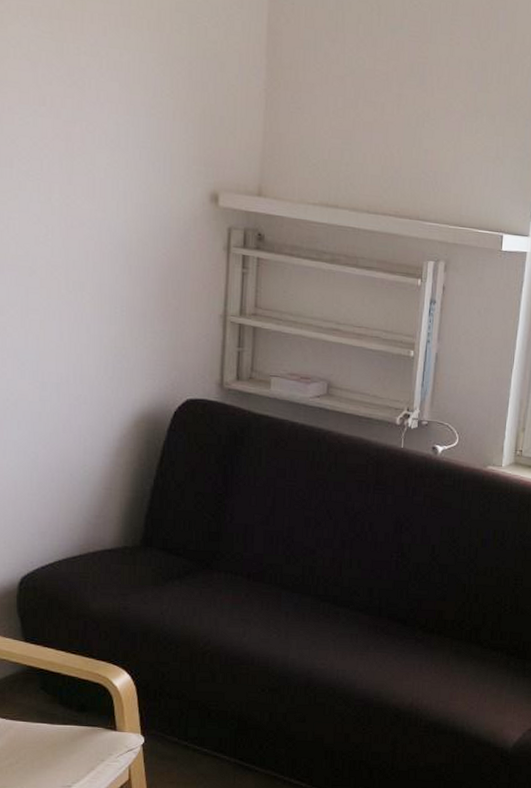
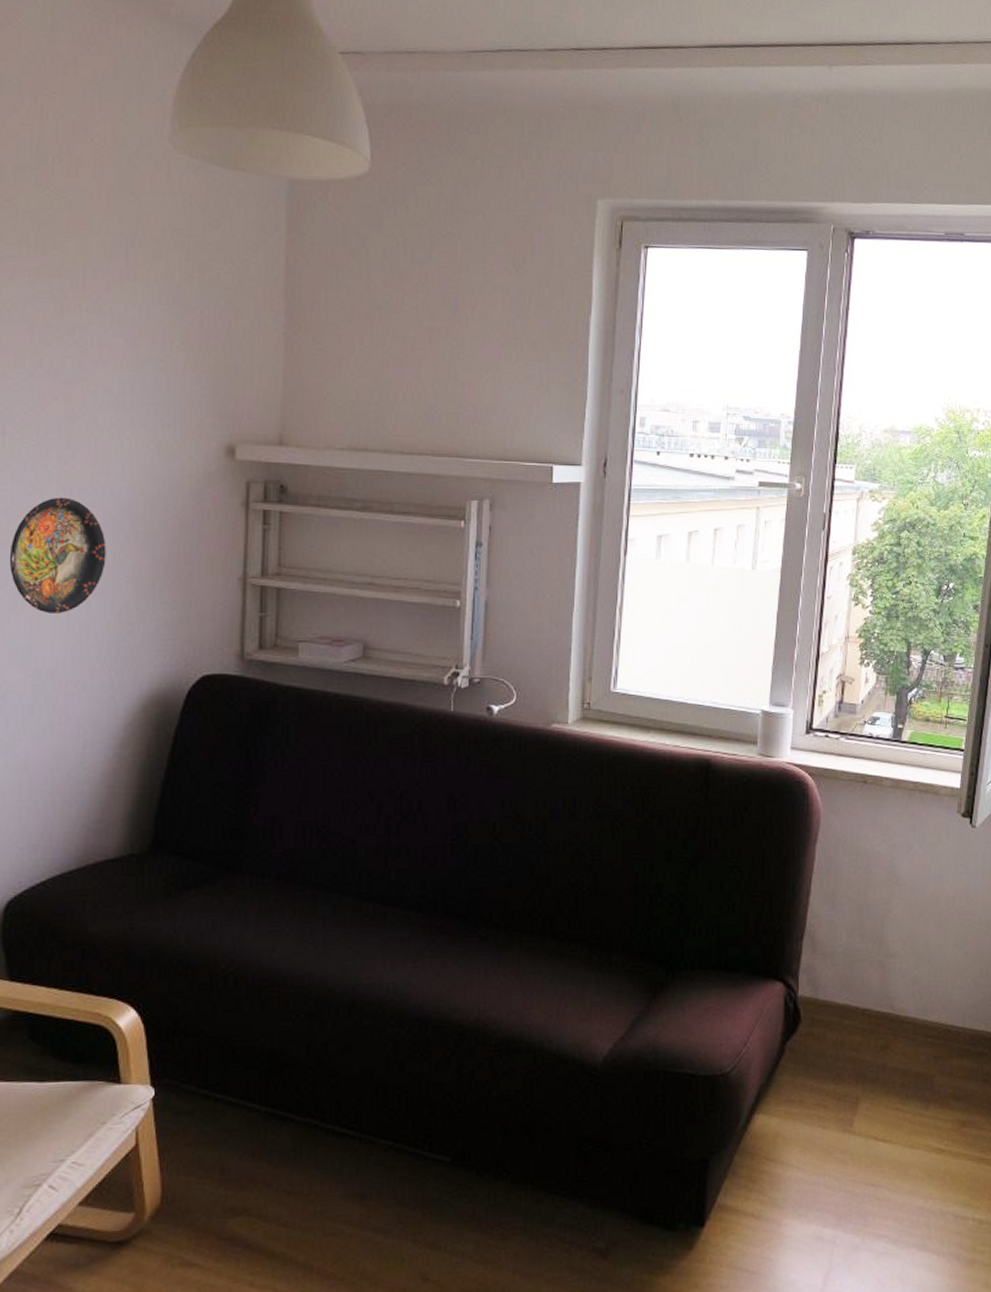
decorative plate: none [18,228,103,334] -> present [9,497,106,613]

